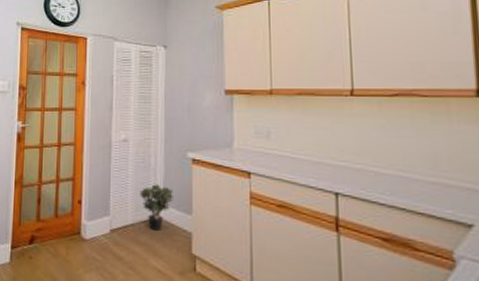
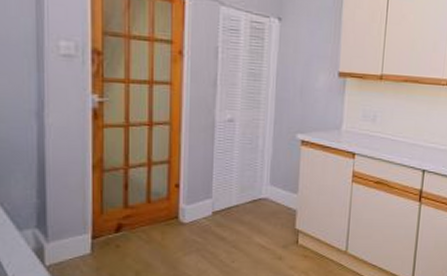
potted plant: present [140,184,174,231] -> none [245,165,282,210]

